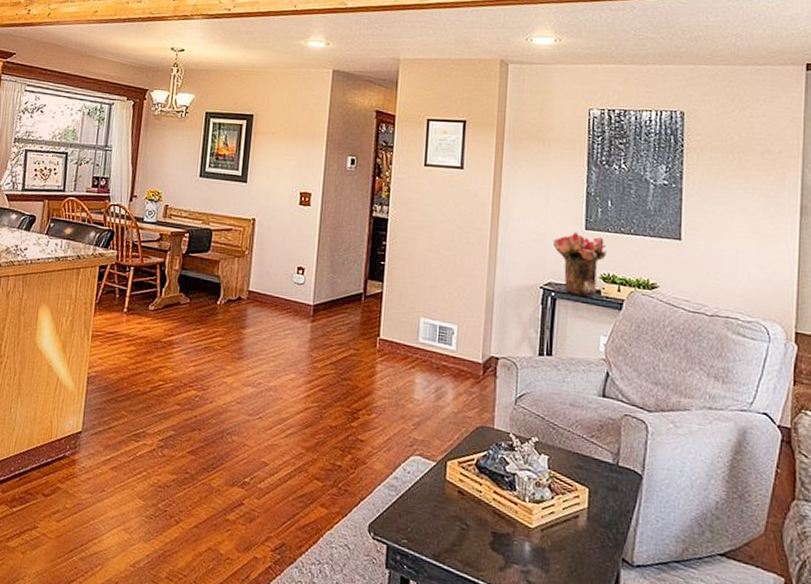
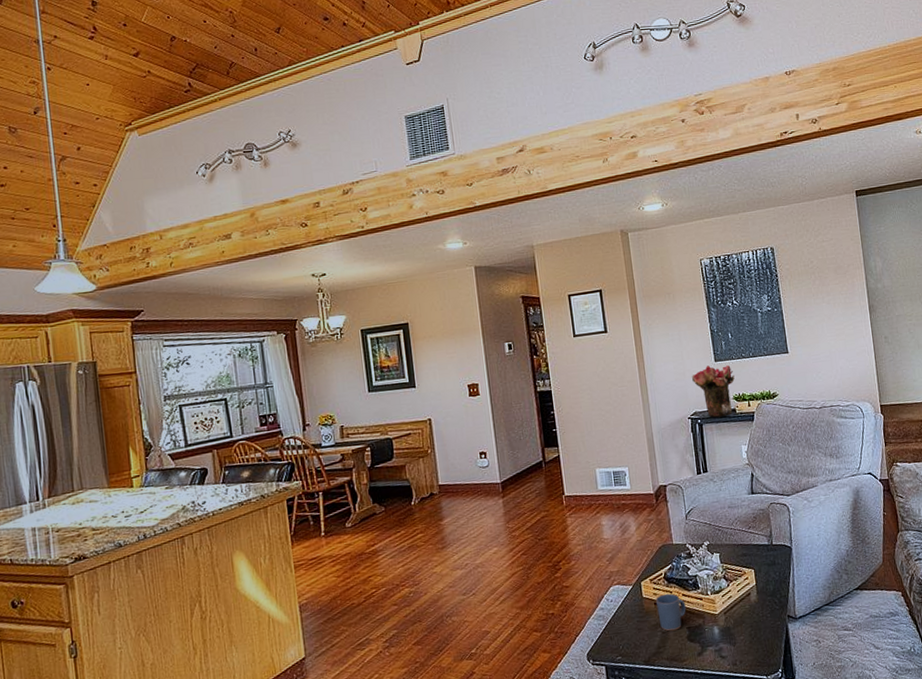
mug: none [460,483,496,531] -> present [656,593,686,632]

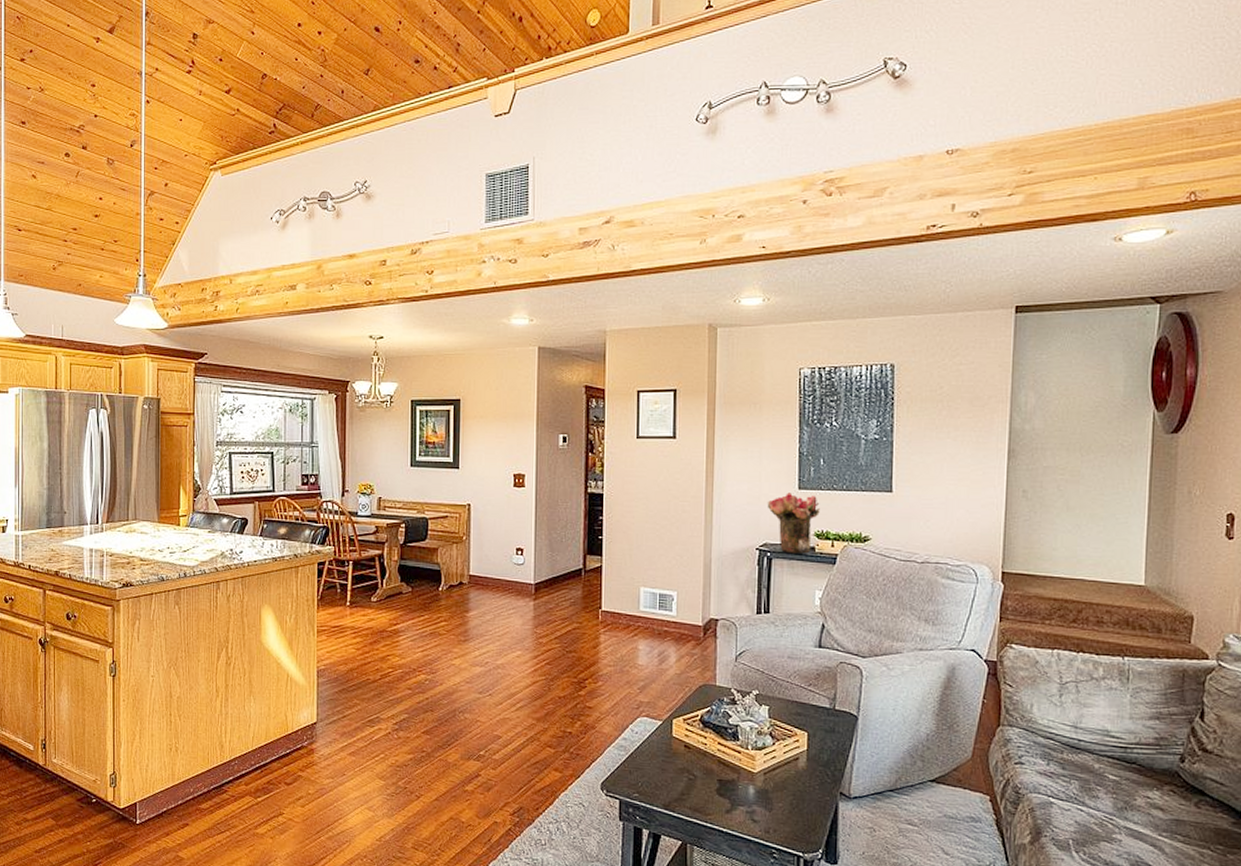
mug: present [656,593,686,632] -> none [686,737,720,780]

